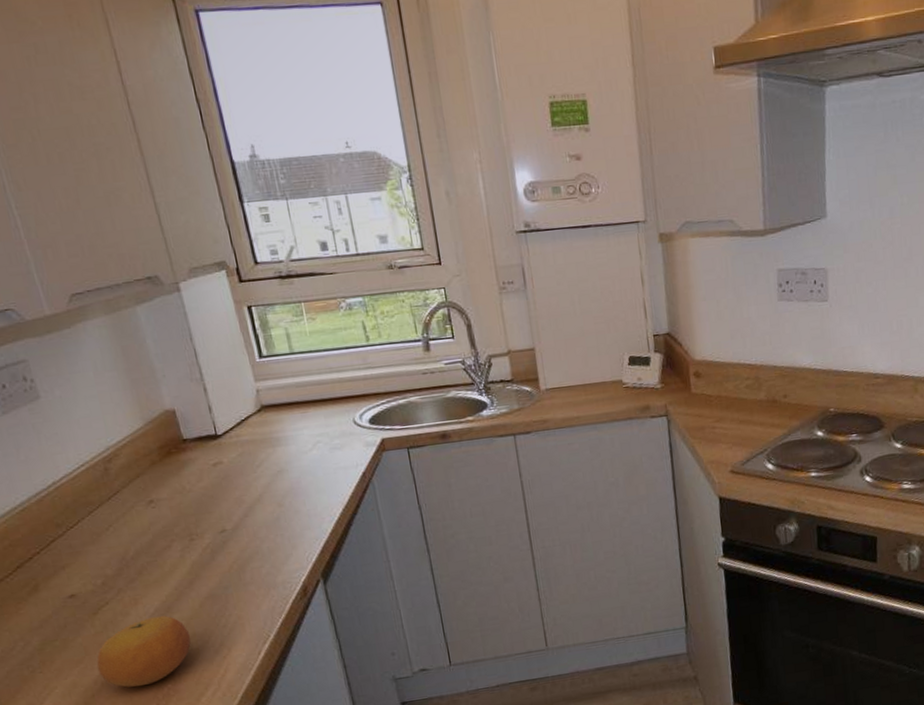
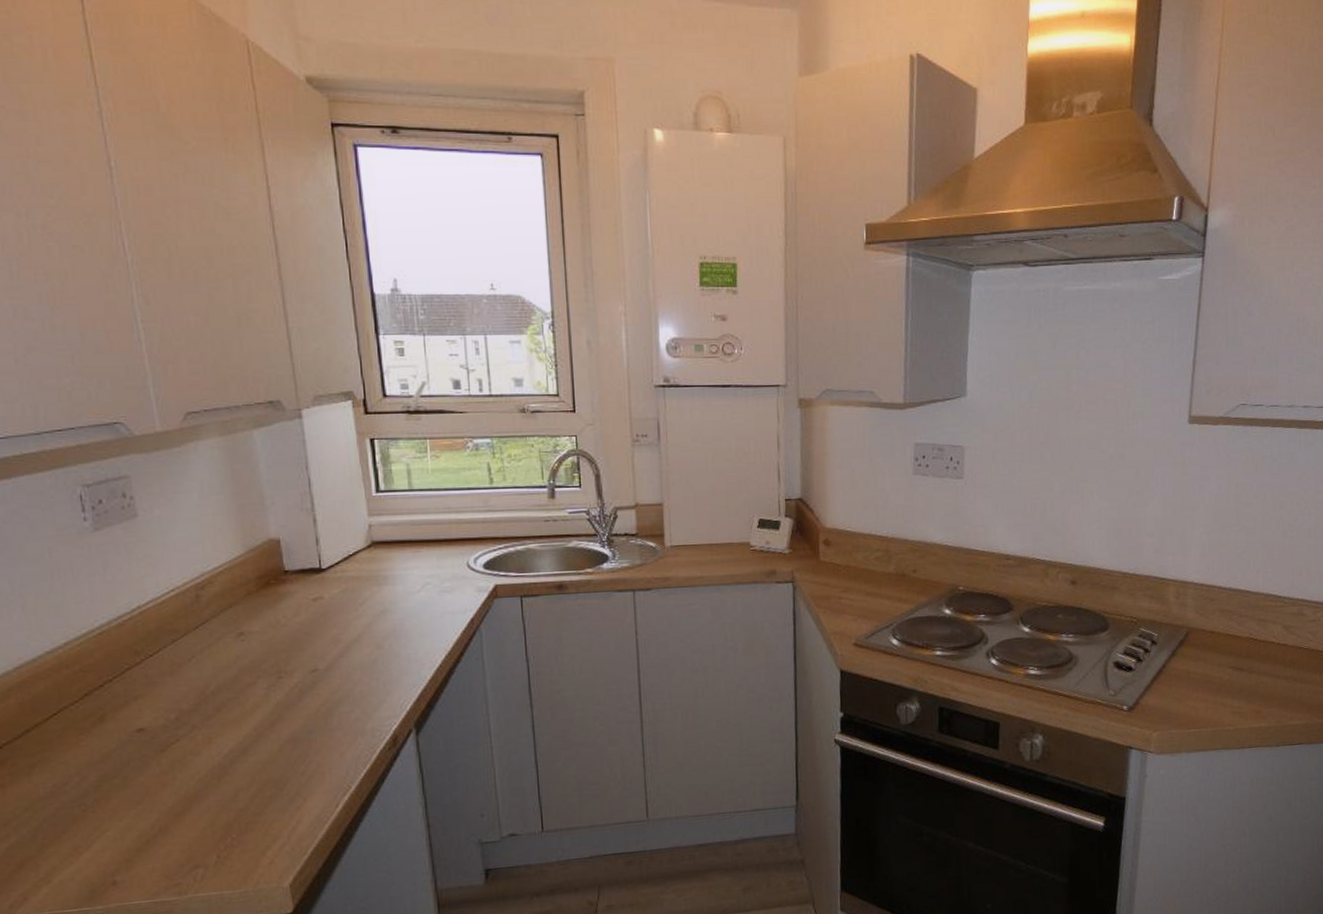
fruit: present [97,616,191,688] -> none [156,758,265,835]

